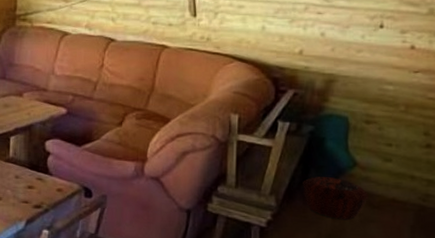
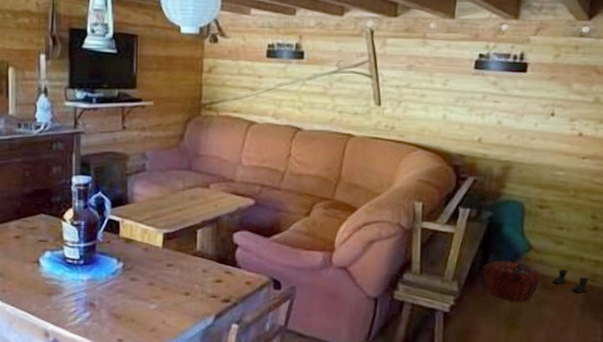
boots: none [378,187,421,213] -> present [552,269,590,293]

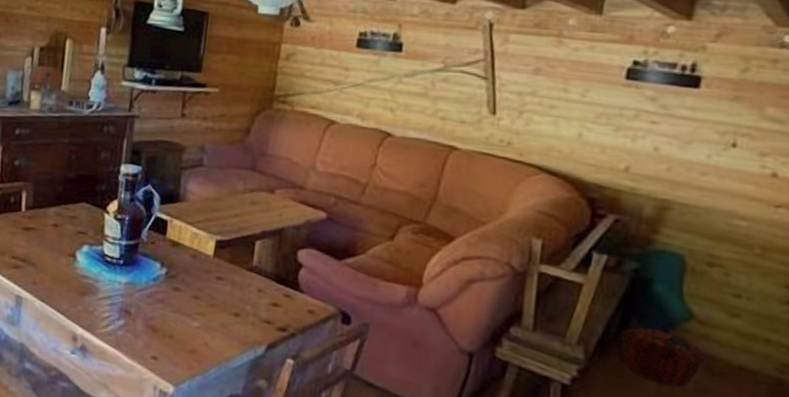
boots: present [552,269,590,293] -> none [720,350,778,388]

